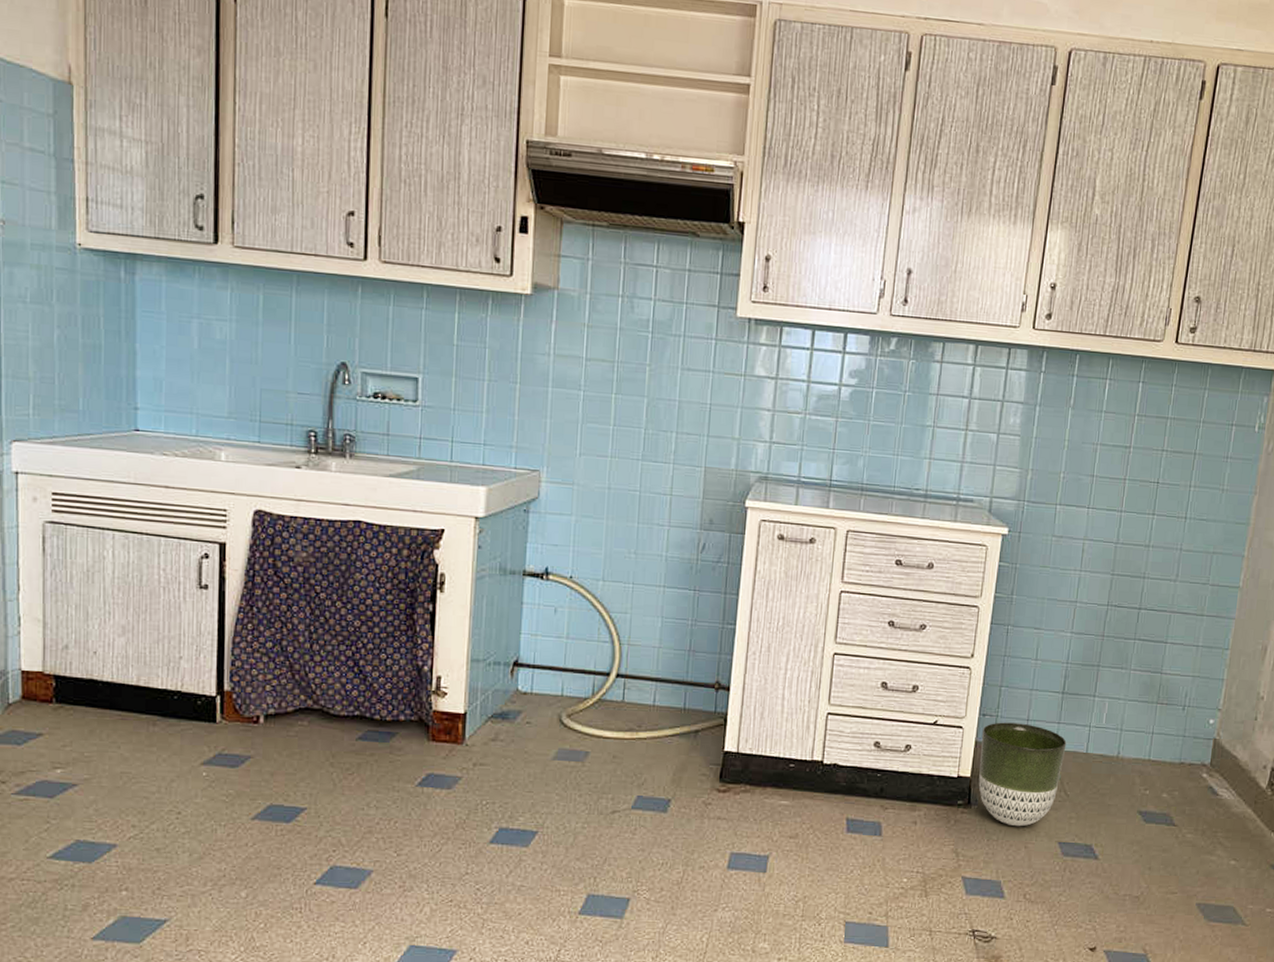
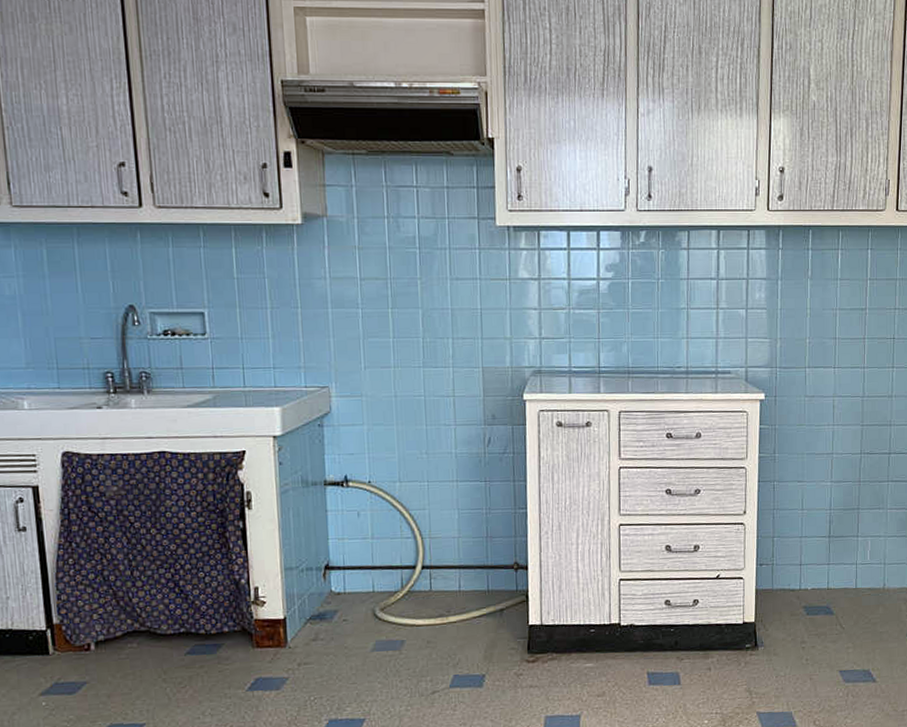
planter: present [978,722,1067,827] -> none [760,568,837,662]

